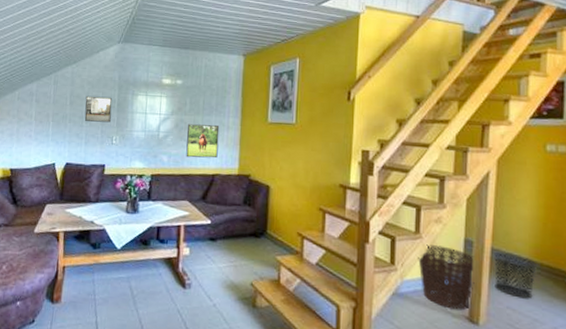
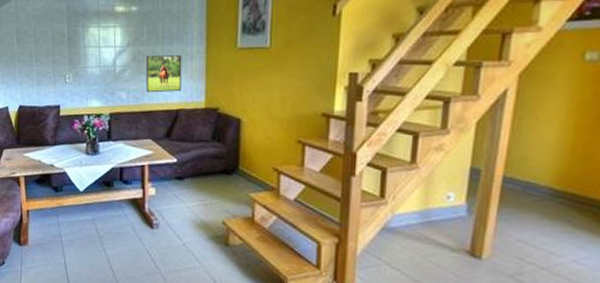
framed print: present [84,95,112,123] -> none [33,31,62,60]
basket: present [418,244,474,310] -> none [413,175,481,244]
waste bin: present [493,252,538,299] -> none [504,180,560,231]

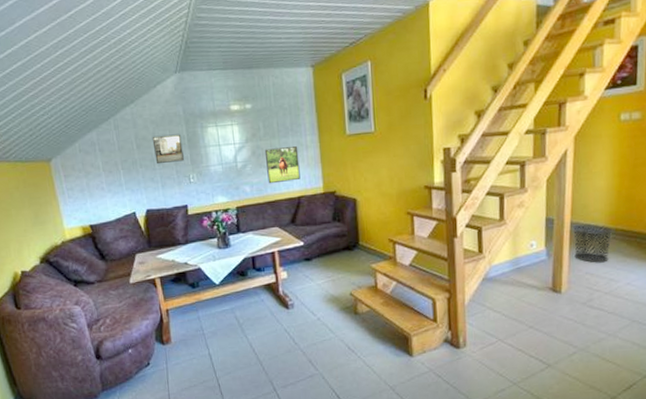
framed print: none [33,31,62,60] -> present [152,134,184,163]
waste bin: none [504,180,560,231] -> present [572,223,613,263]

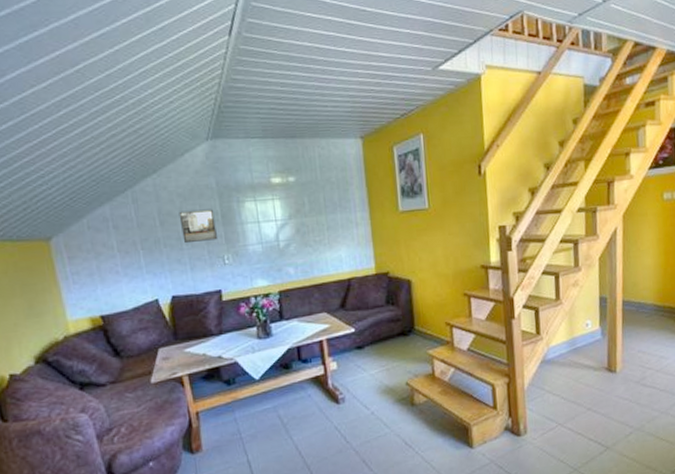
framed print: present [264,145,301,184] -> none [310,222,350,265]
waste bin: present [572,223,613,263] -> none [624,301,661,341]

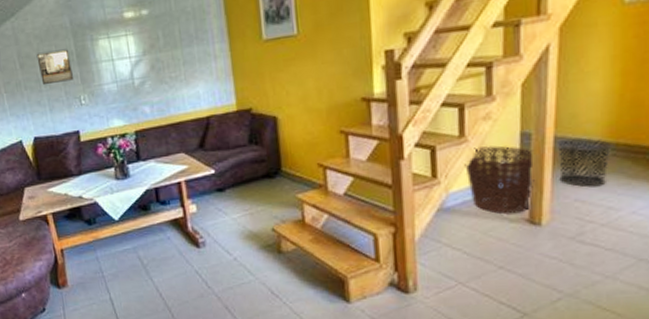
basket: none [560,307,610,364] -> present [465,145,535,215]
waste bin: none [624,301,661,341] -> present [556,138,613,188]

